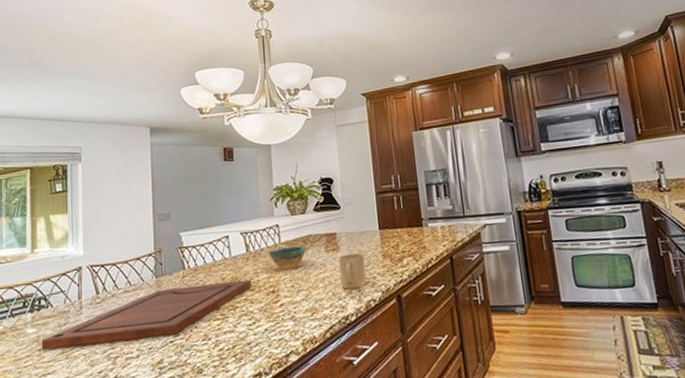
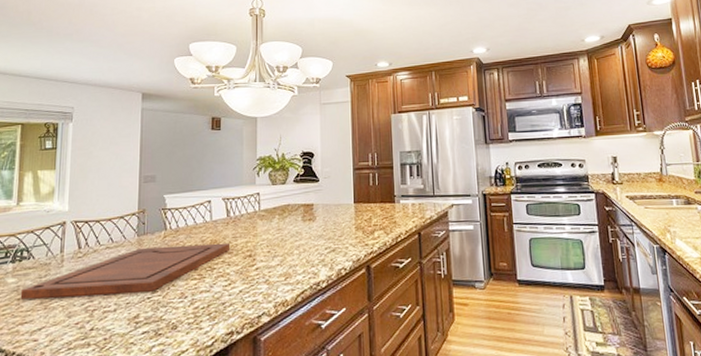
bowl: present [267,245,307,272] -> none [247,214,285,238]
mug: present [338,253,367,290] -> none [314,224,340,258]

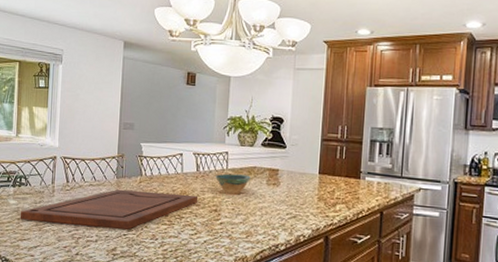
bowl: none [247,214,285,238] -> present [214,173,251,196]

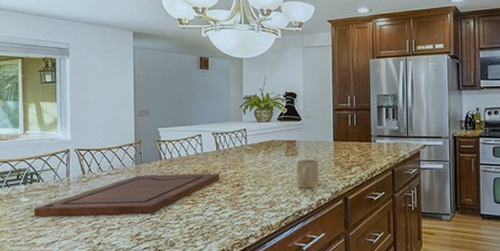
bowl: present [214,173,251,196] -> none [235,149,270,170]
mug: none [276,190,302,223] -> present [296,159,320,189]

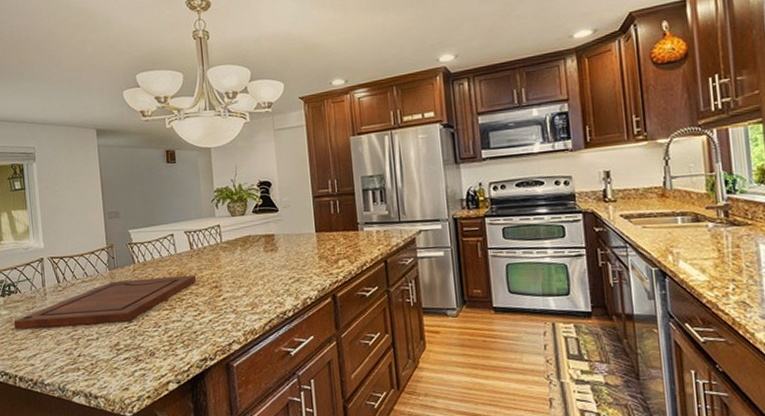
mug: present [296,159,320,189] -> none [276,254,304,288]

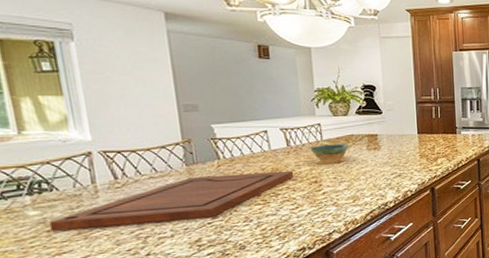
bowl: none [210,245,247,269] -> present [309,143,349,166]

